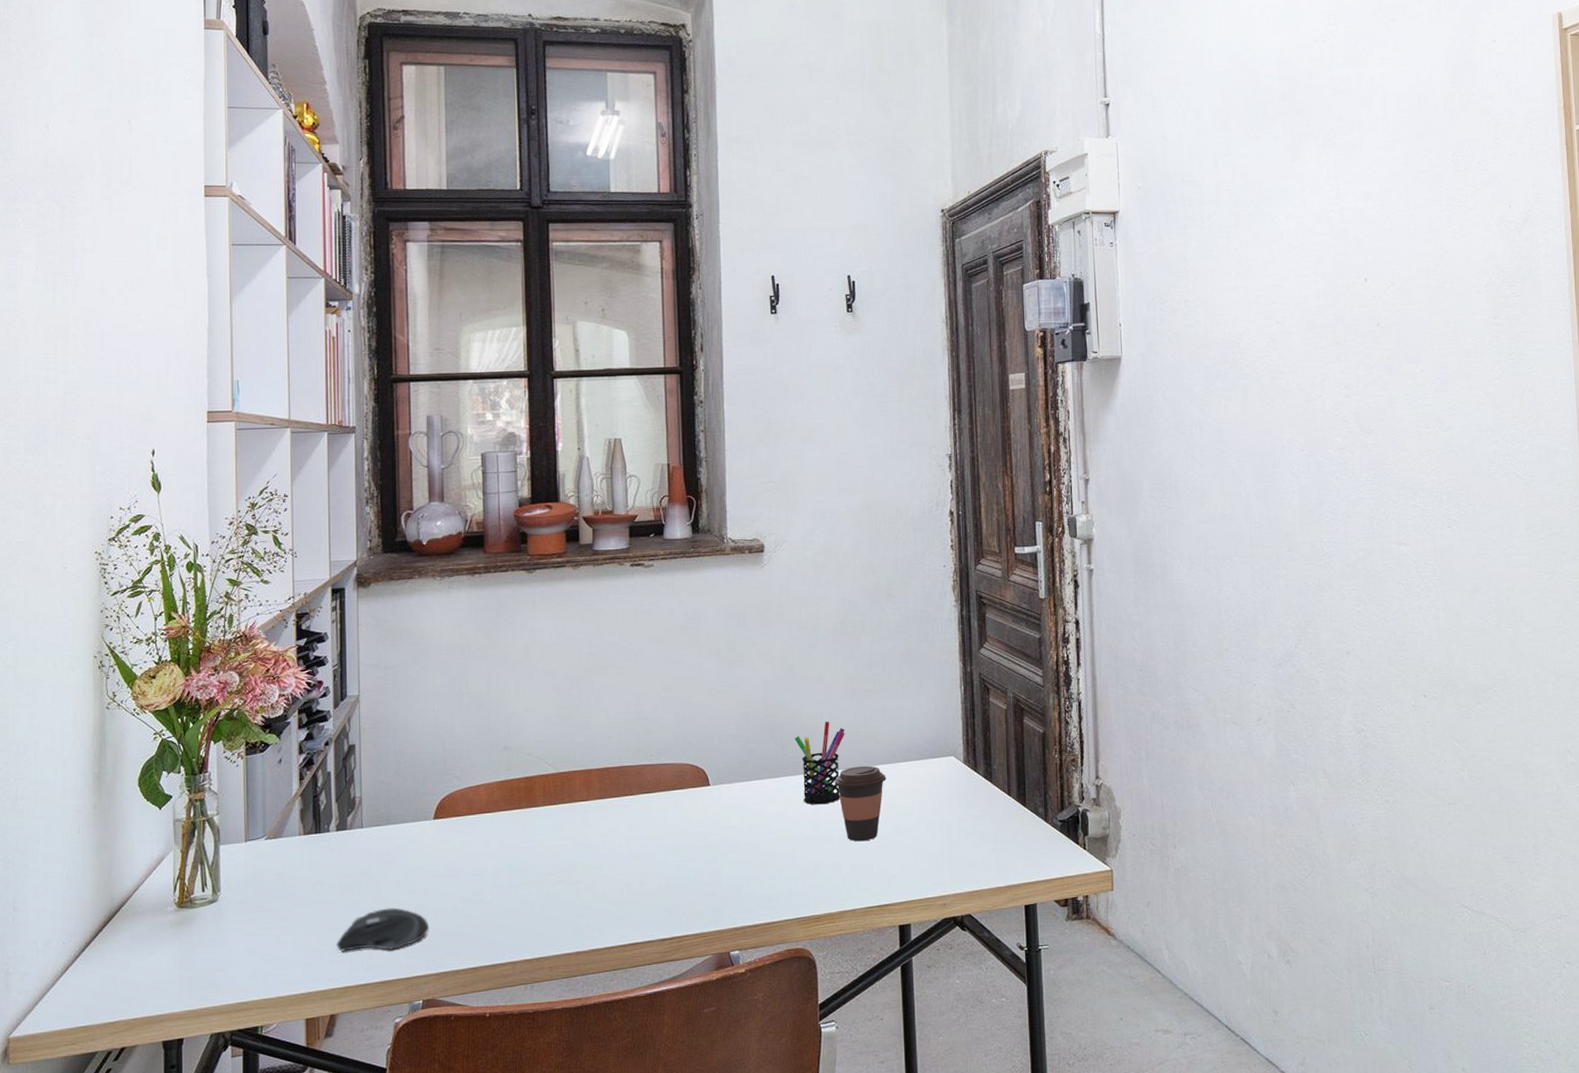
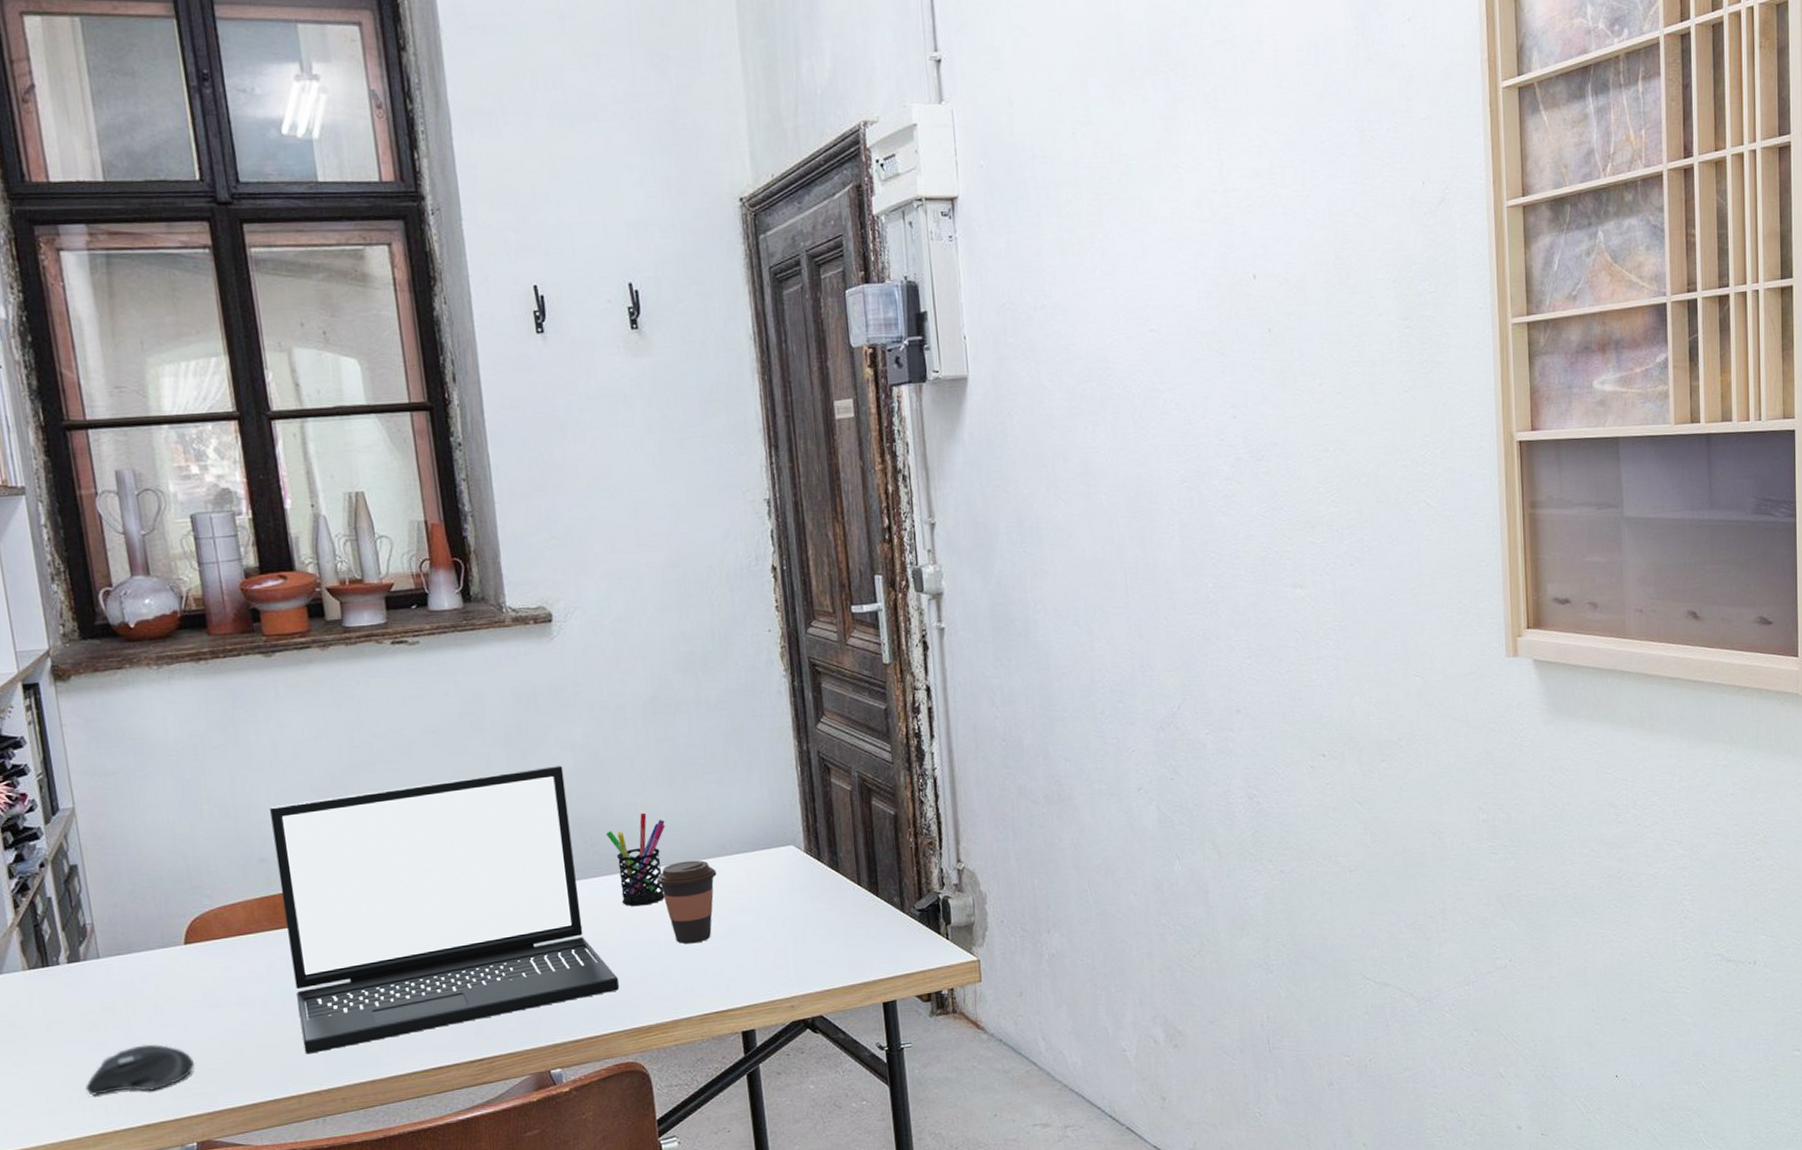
laptop: none [517,675,796,925] -> present [270,764,620,1054]

